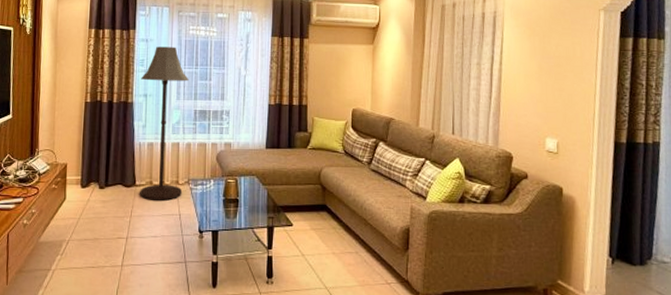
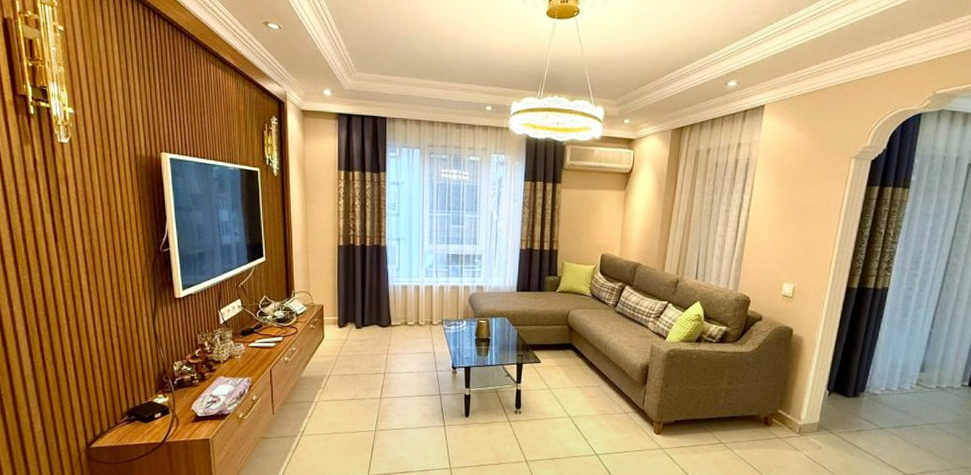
floor lamp: present [140,46,189,201] -> none [393,190,441,340]

